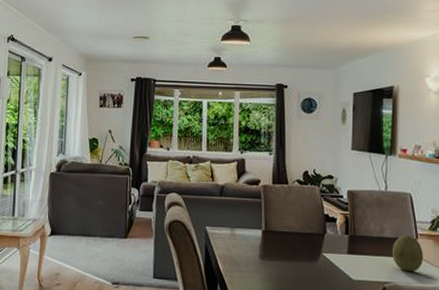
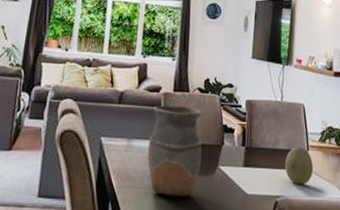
vase: none [250,197,304,281] -> present [147,105,203,197]

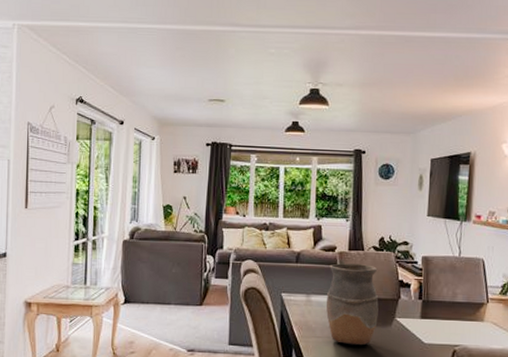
fruit: present [285,147,313,185] -> none [464,300,493,335]

